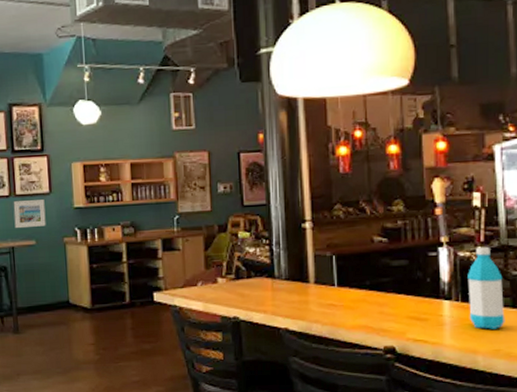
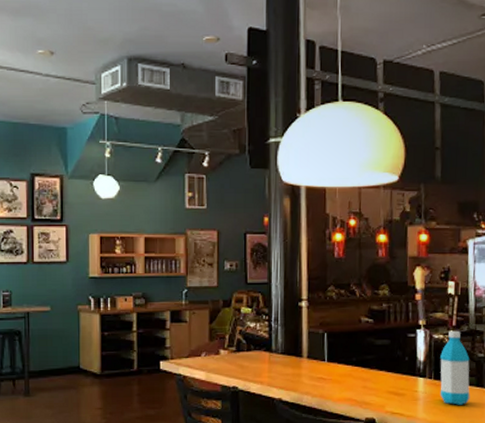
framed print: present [13,200,46,229] -> none [30,268,62,295]

